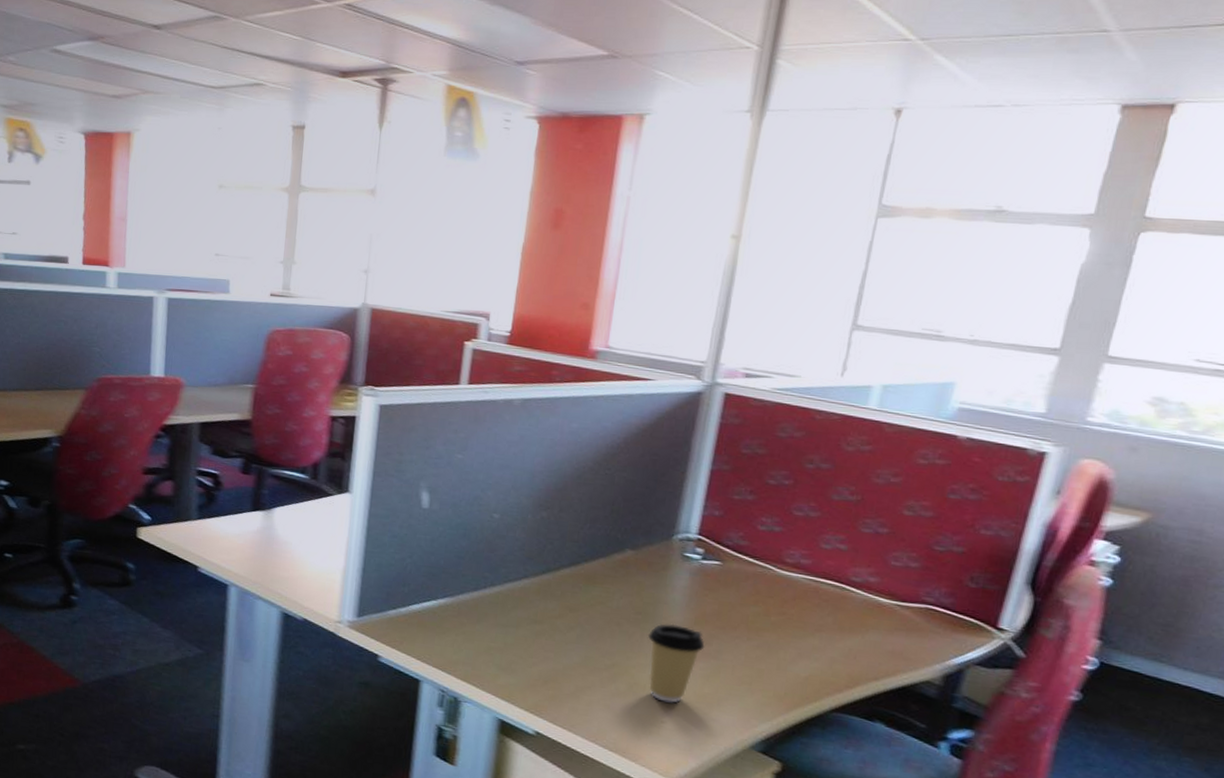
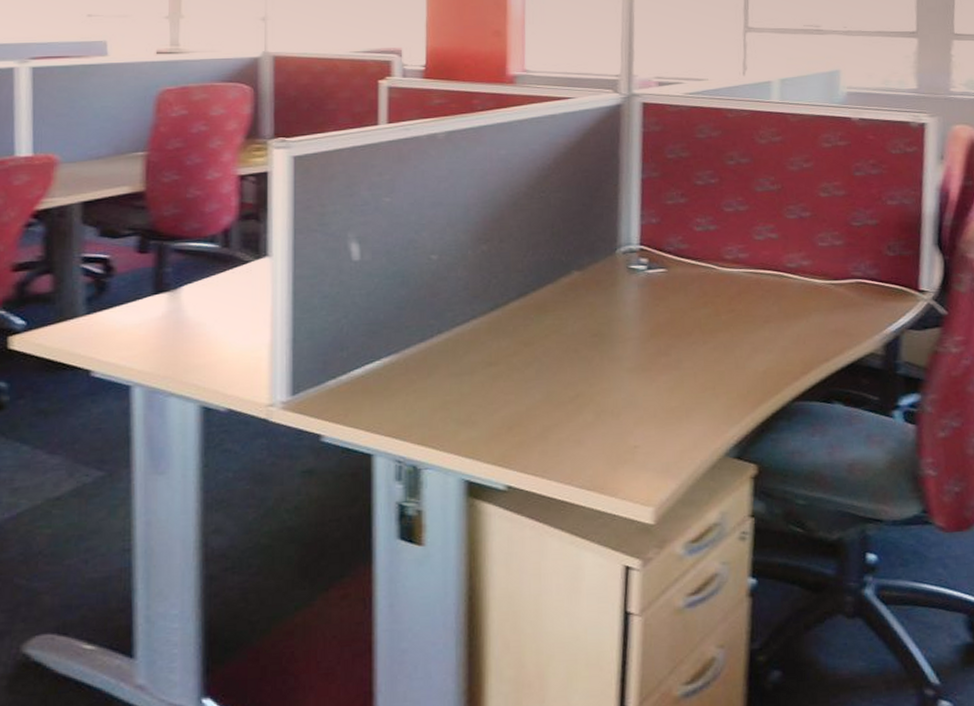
coffee cup: present [647,623,705,703] -> none [606,340,664,425]

